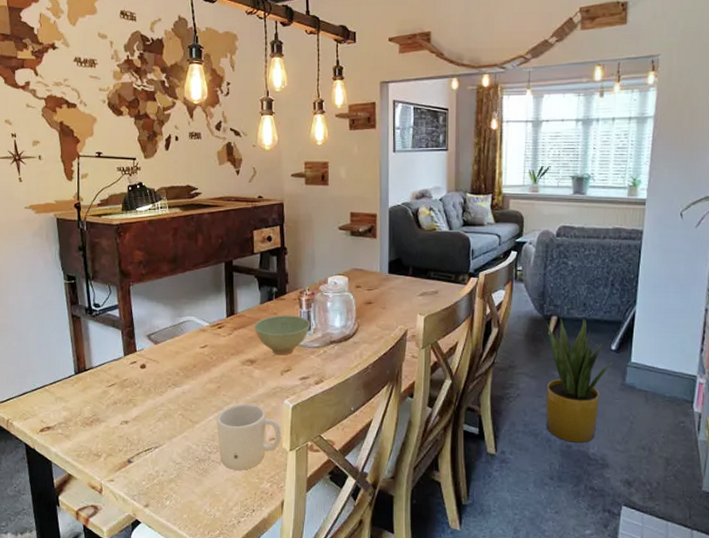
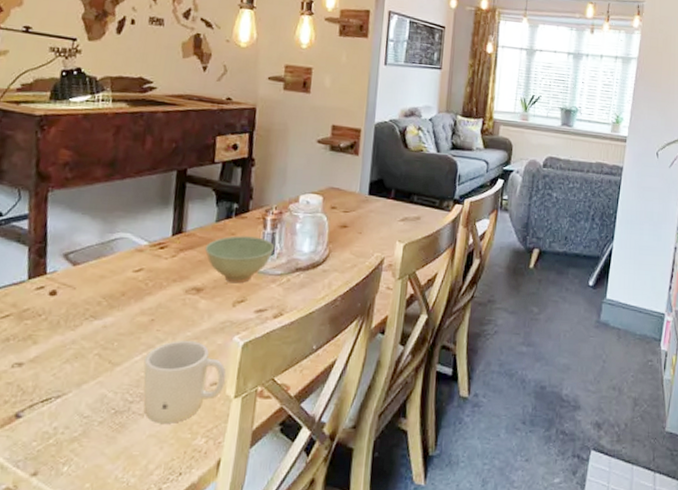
planter: present [546,319,613,443] -> none [521,252,590,383]

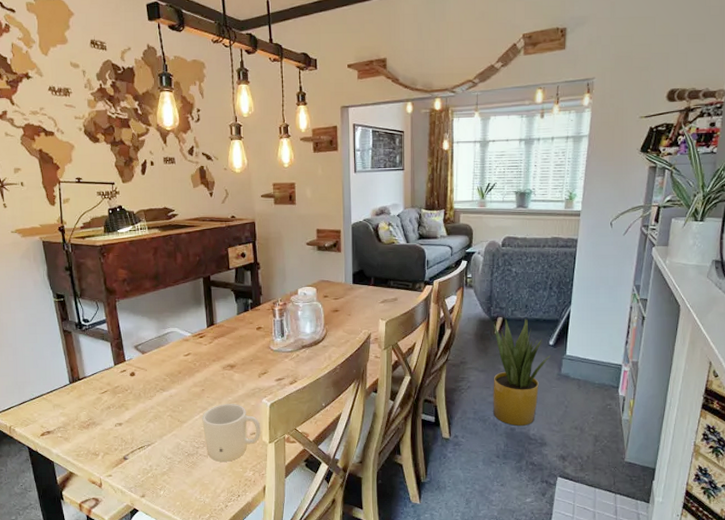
bowl: present [204,235,275,284] -> none [232,324,284,360]
planter: none [521,252,590,383] -> present [493,319,551,426]

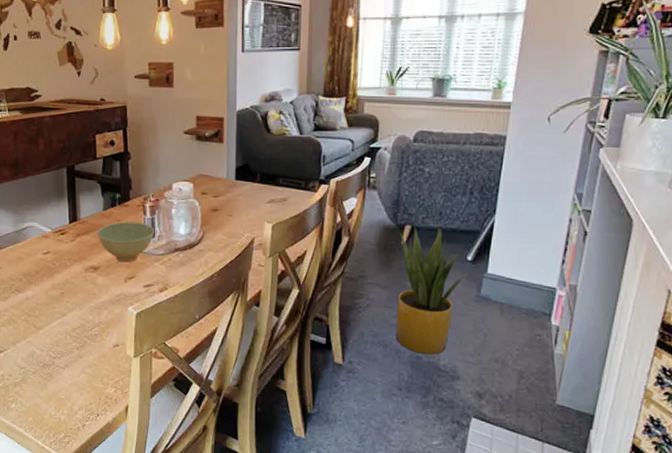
mug: present [202,403,261,462] -> none [60,309,126,376]
bowl: none [232,324,284,360] -> present [96,221,155,263]

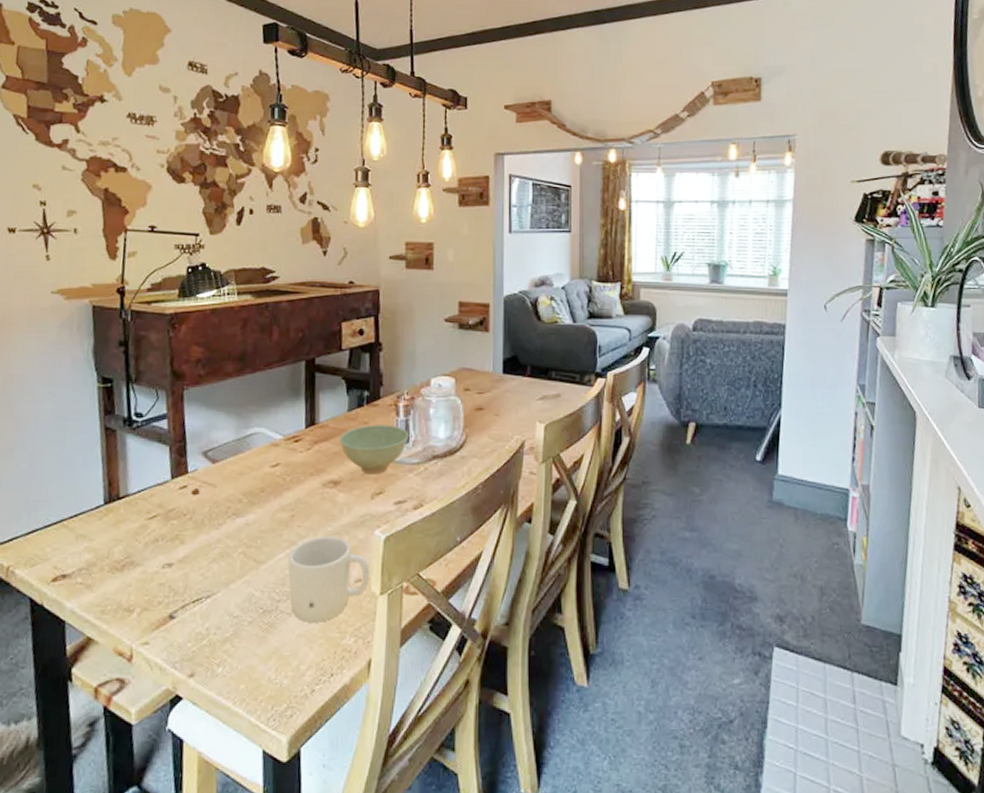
mug: none [60,309,126,376] -> present [287,535,370,622]
planter: present [396,228,469,354] -> none [685,425,759,572]

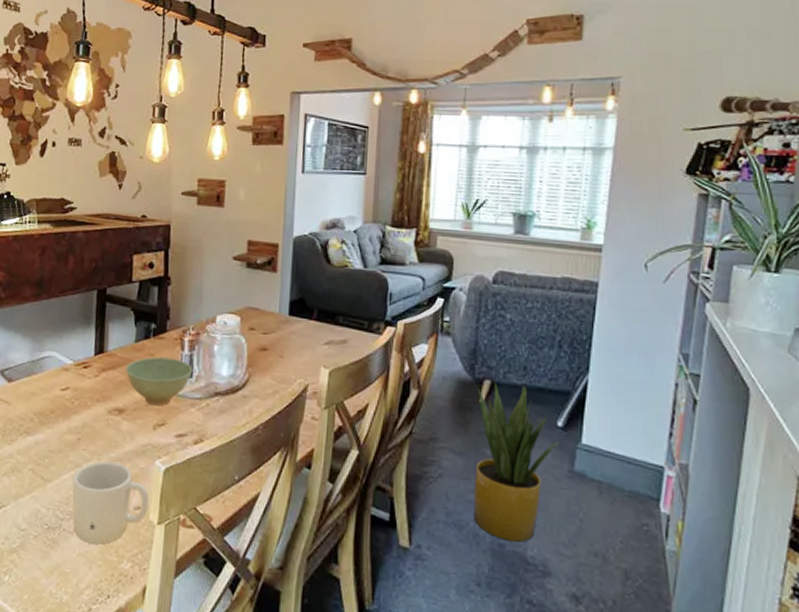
planter: none [685,425,759,572] -> present [473,383,559,542]

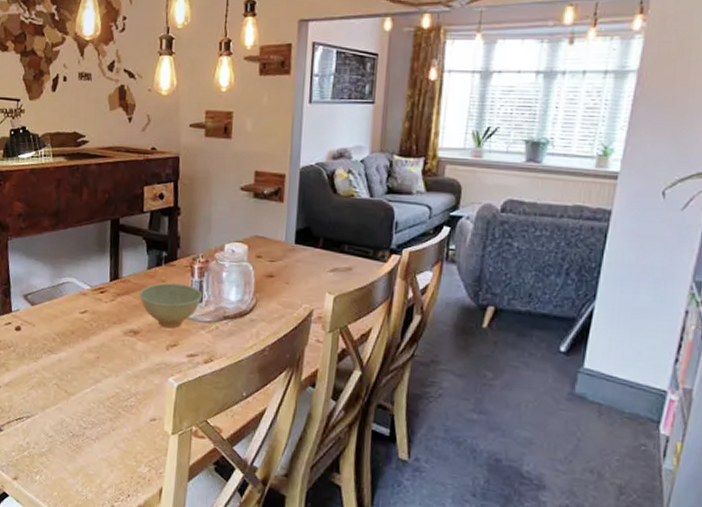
mug: present [72,461,149,545] -> none [93,377,164,451]
planter: present [473,383,559,542] -> none [471,310,561,458]

